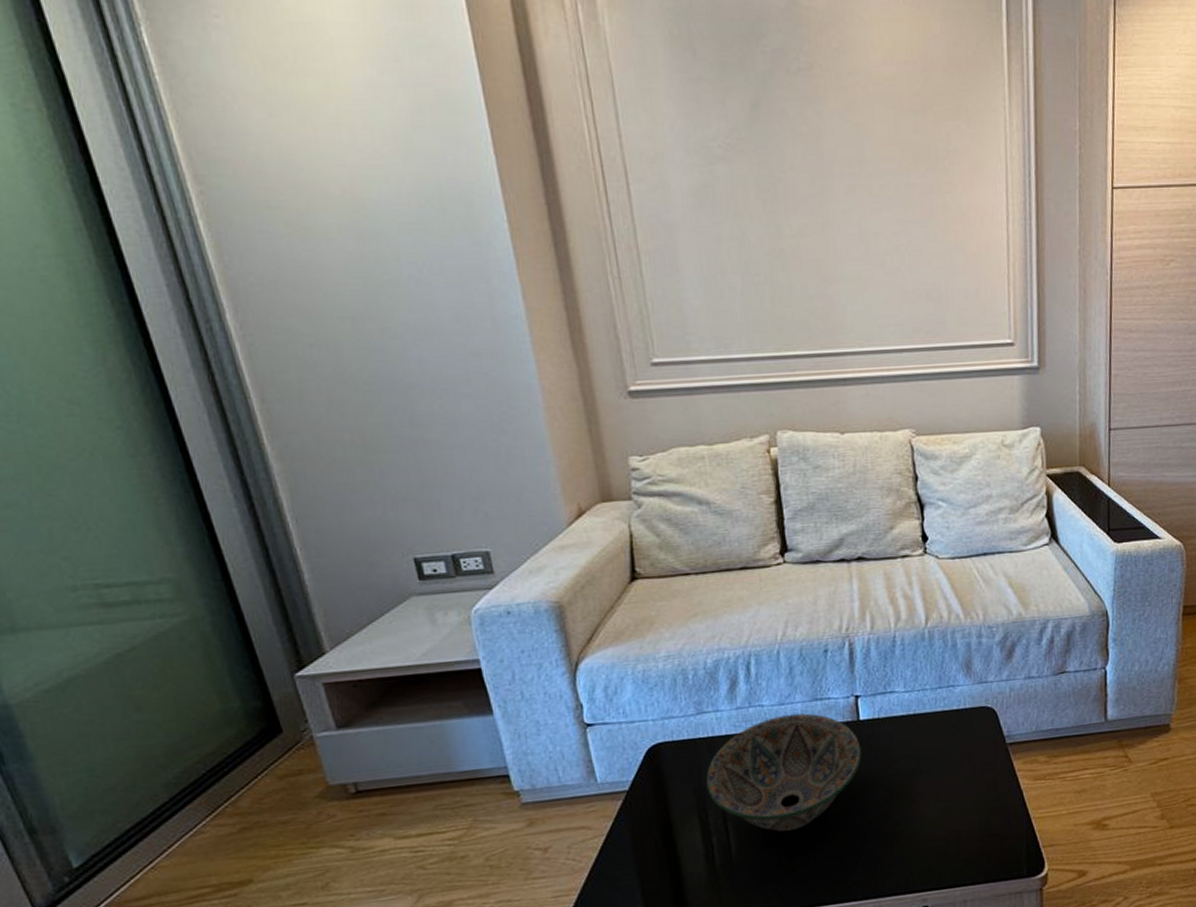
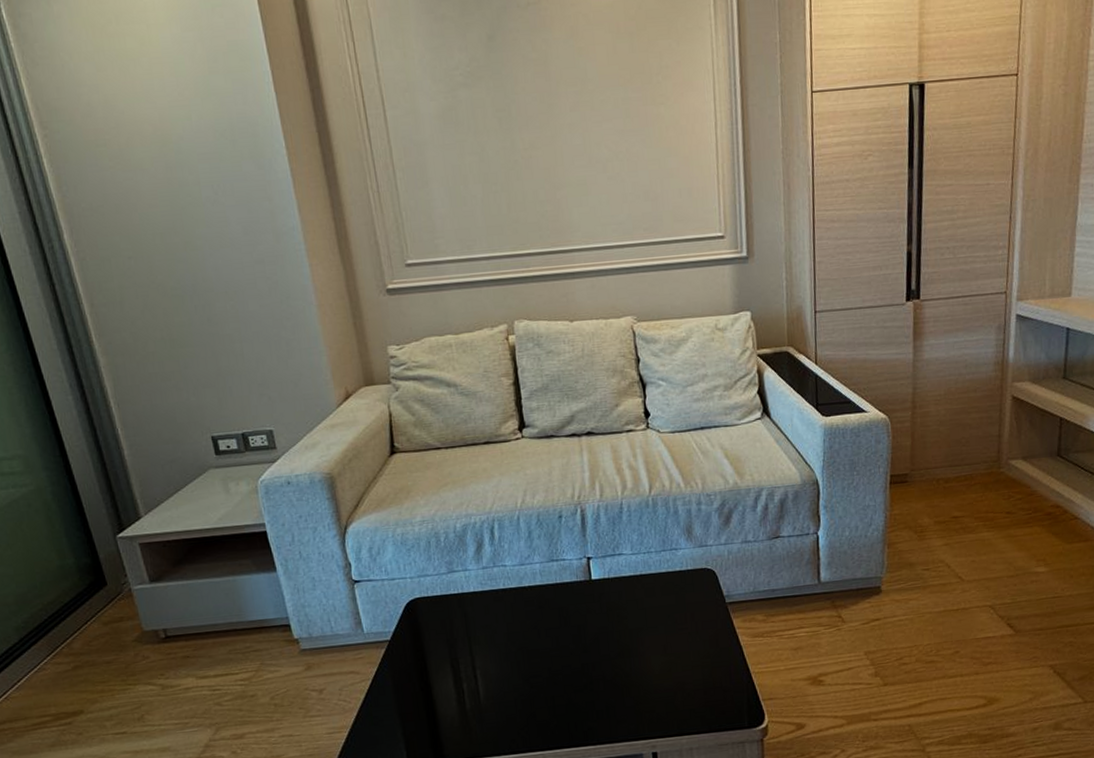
decorative bowl: present [706,713,862,832] -> none [457,573,594,681]

